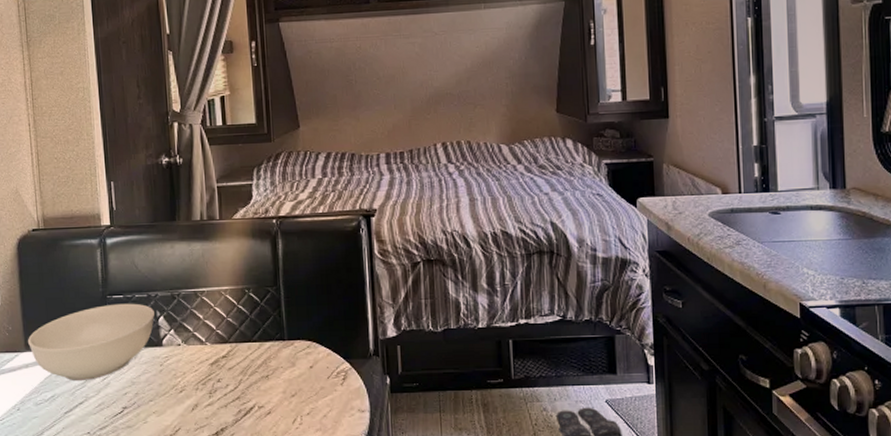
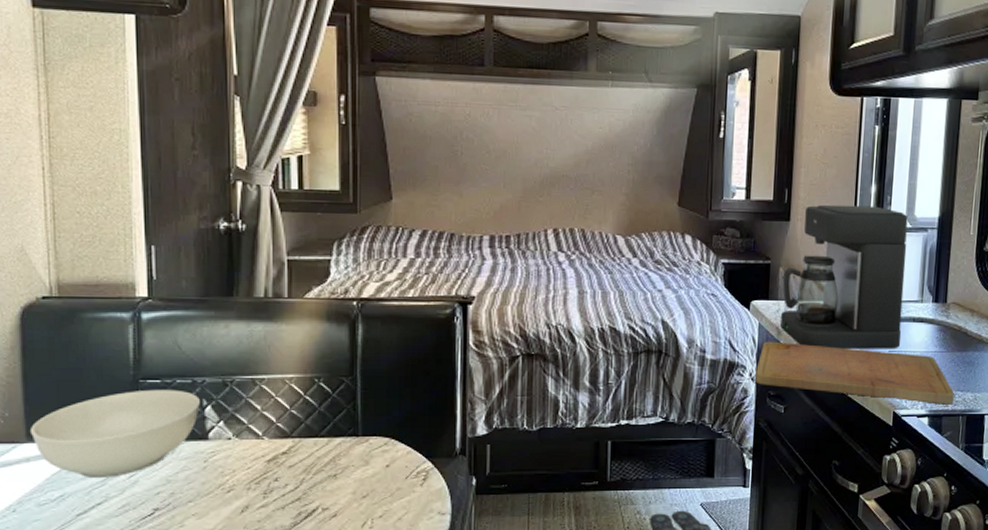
cutting board: none [649,236,866,294] -> present [755,341,954,405]
coffee maker: none [667,96,800,241] -> present [781,204,908,349]

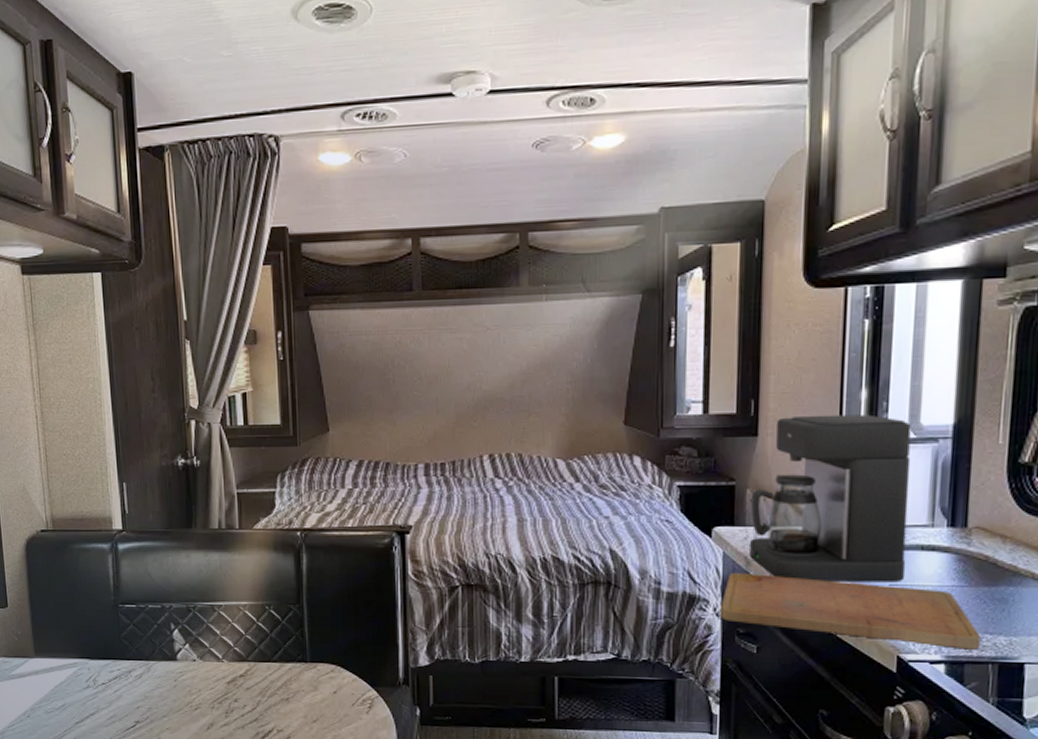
bowl: present [29,389,201,477] -> none [36,613,170,691]

